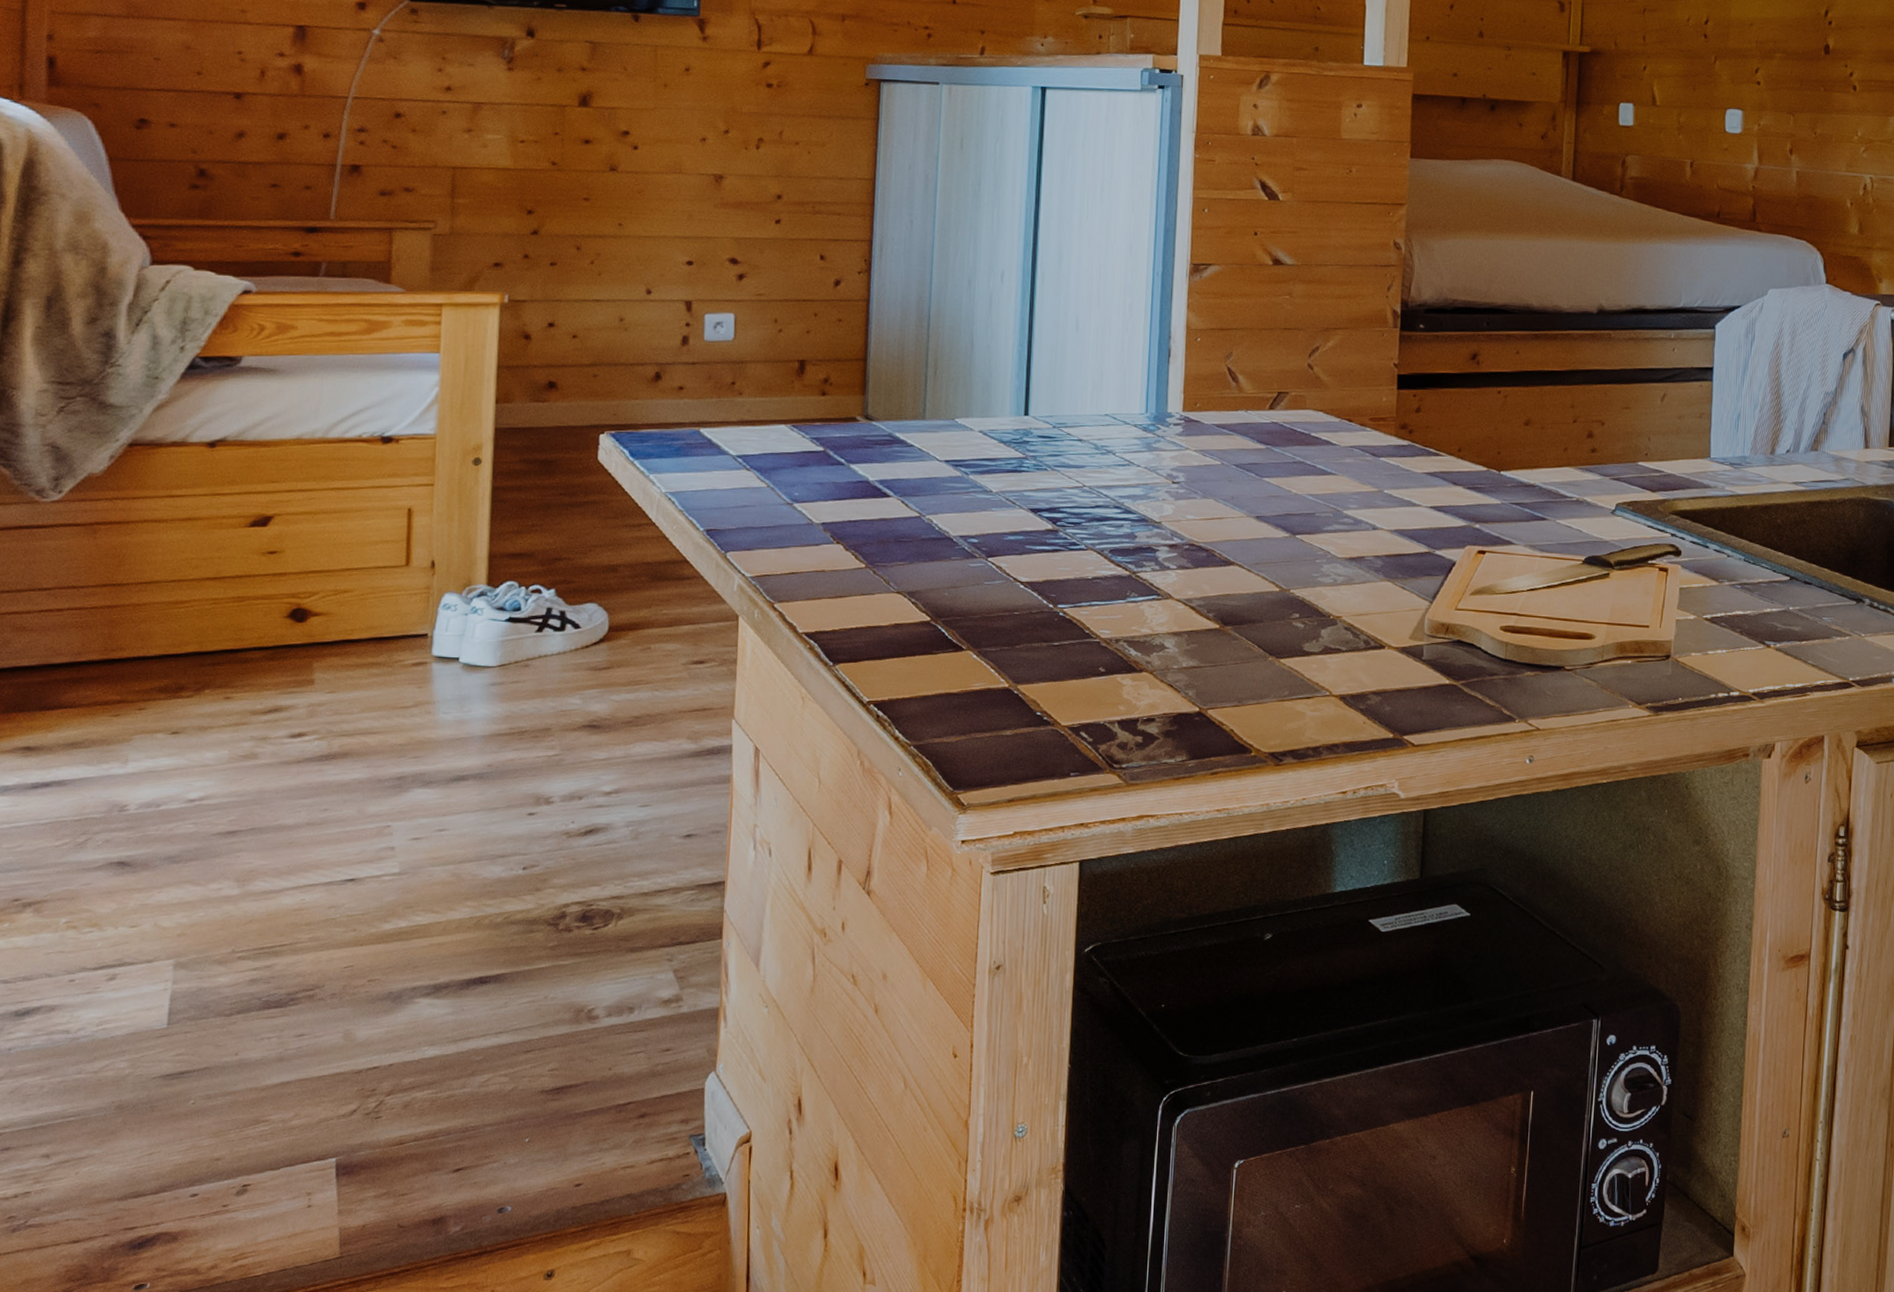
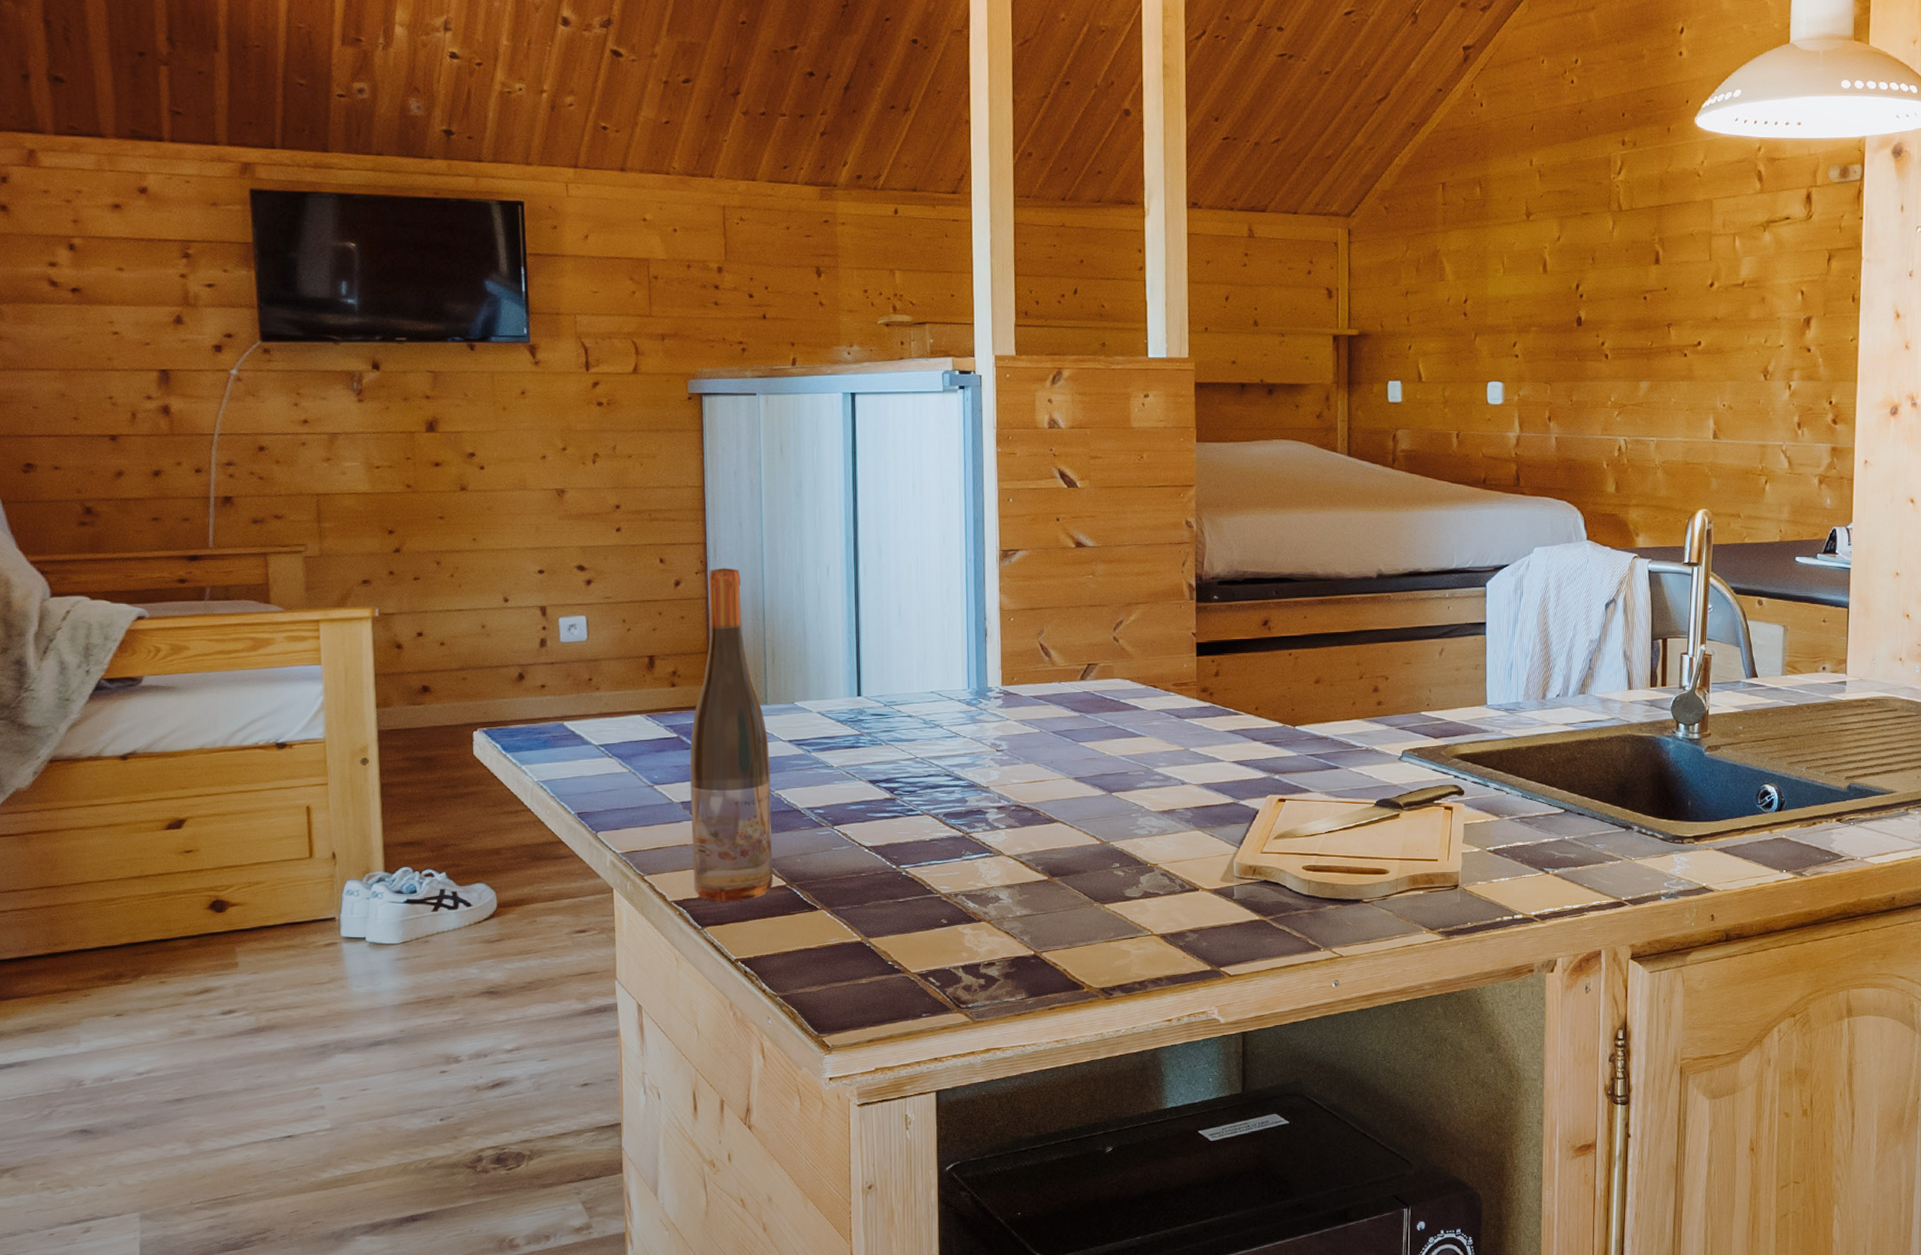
wine bottle: none [828,268,924,637] -> present [689,568,773,902]

